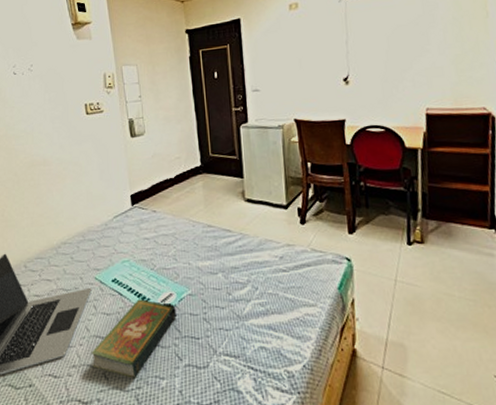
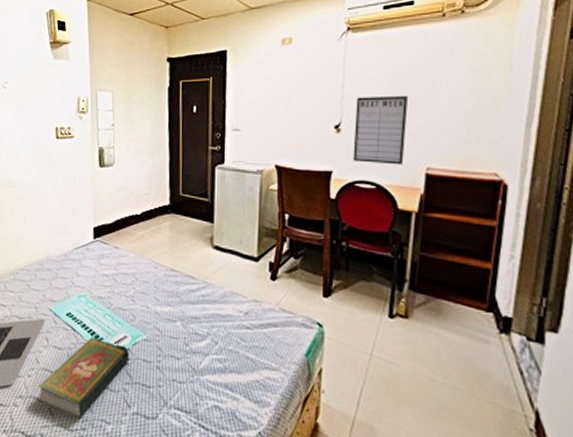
writing board: none [360,47,407,109] -> present [353,96,409,165]

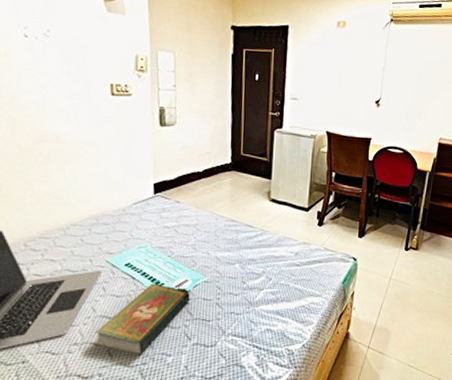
writing board: present [353,96,409,165] -> none [388,78,432,135]

